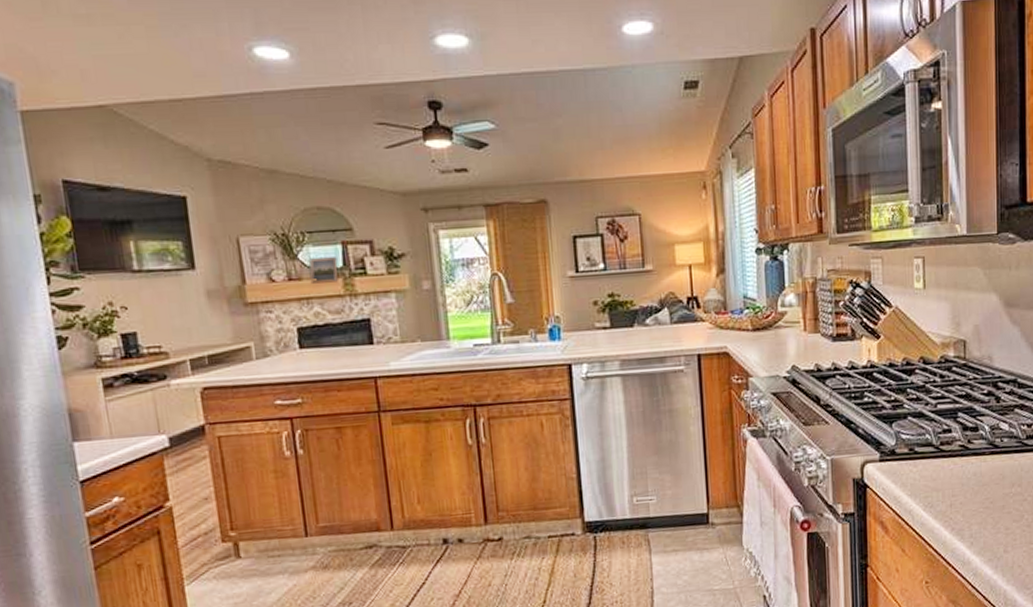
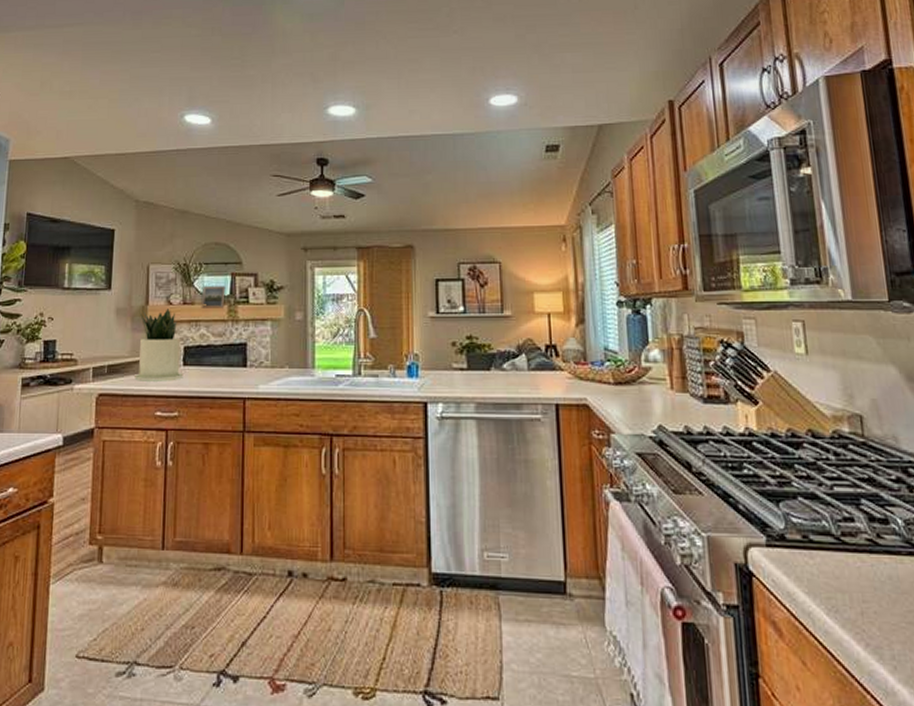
planter: none [237,287,302,370] -> present [133,308,184,381]

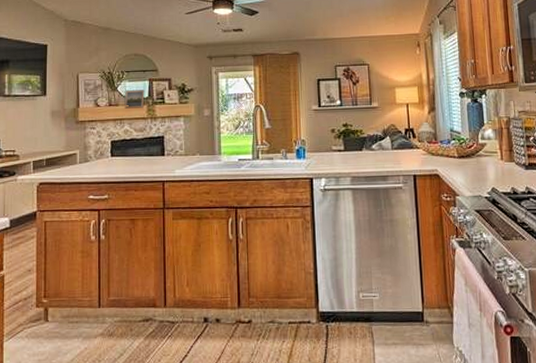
planter: present [133,308,184,381] -> none [68,110,111,171]

